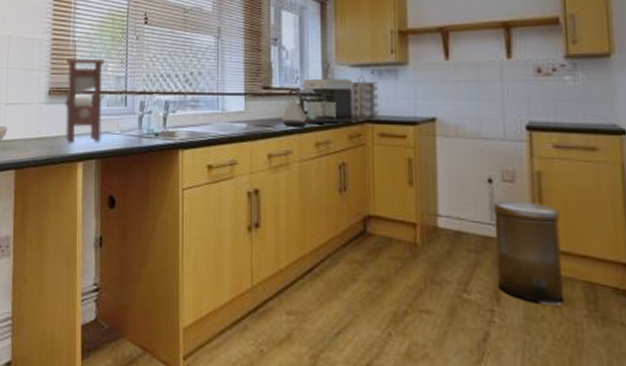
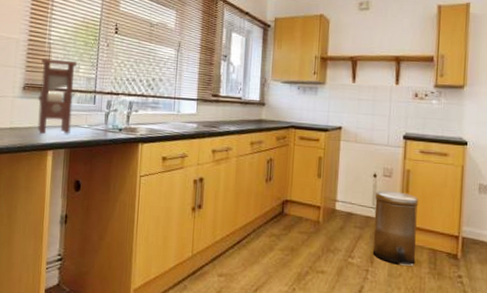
kettle: present [282,89,308,127] -> none [226,97,246,129]
coffee maker: present [300,78,352,125] -> none [241,90,282,129]
spice rack: present [350,75,380,121] -> none [279,90,303,127]

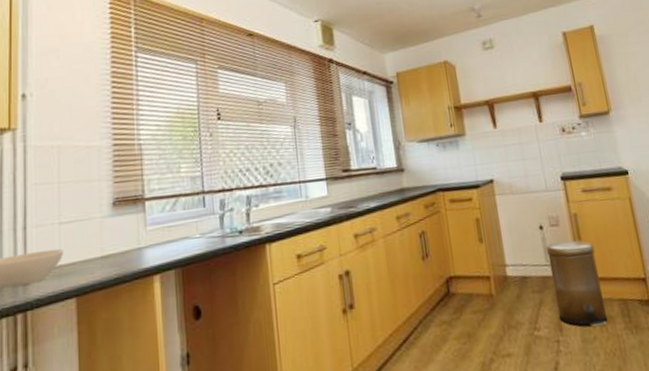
paper towel holder: present [37,57,78,135] -> none [132,161,179,256]

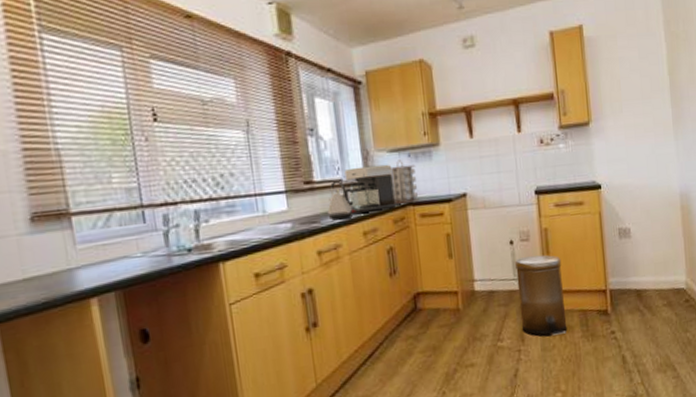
kettle: none [363,168,387,206] -> present [327,180,353,221]
coffee maker: none [378,153,426,200] -> present [344,164,395,215]
spice rack: none [420,149,448,191] -> present [389,159,419,205]

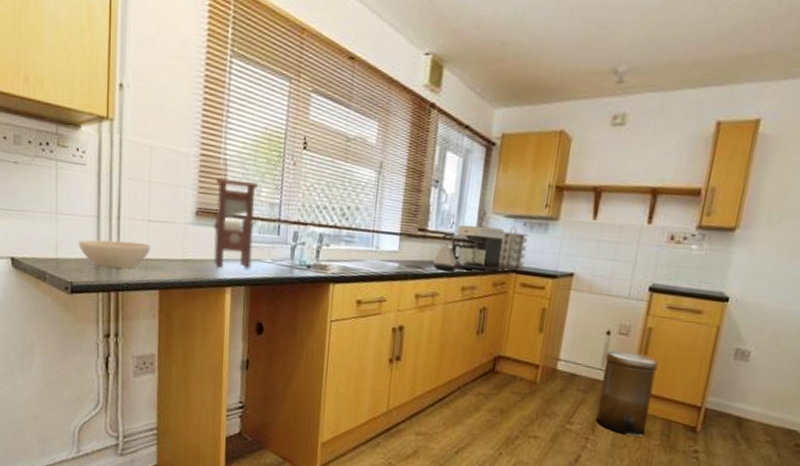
paper towel holder: none [50,169,118,278] -> present [213,177,259,271]

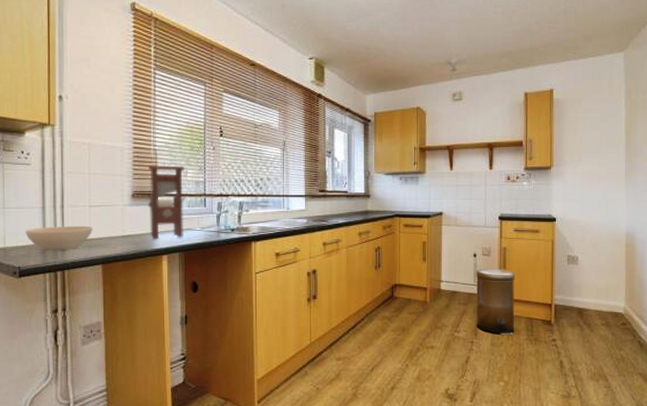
kettle: present [433,233,458,272] -> none [334,191,353,221]
coffee maker: present [452,225,504,272] -> none [348,183,386,219]
spice rack: present [497,226,529,271] -> none [384,181,405,215]

